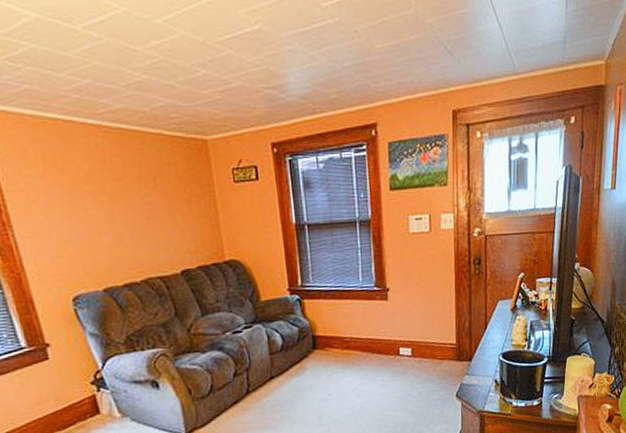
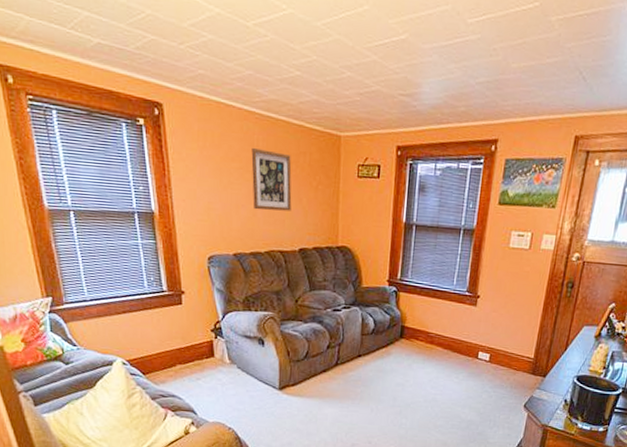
wall art: none [104,164,164,235] -> present [251,147,292,211]

